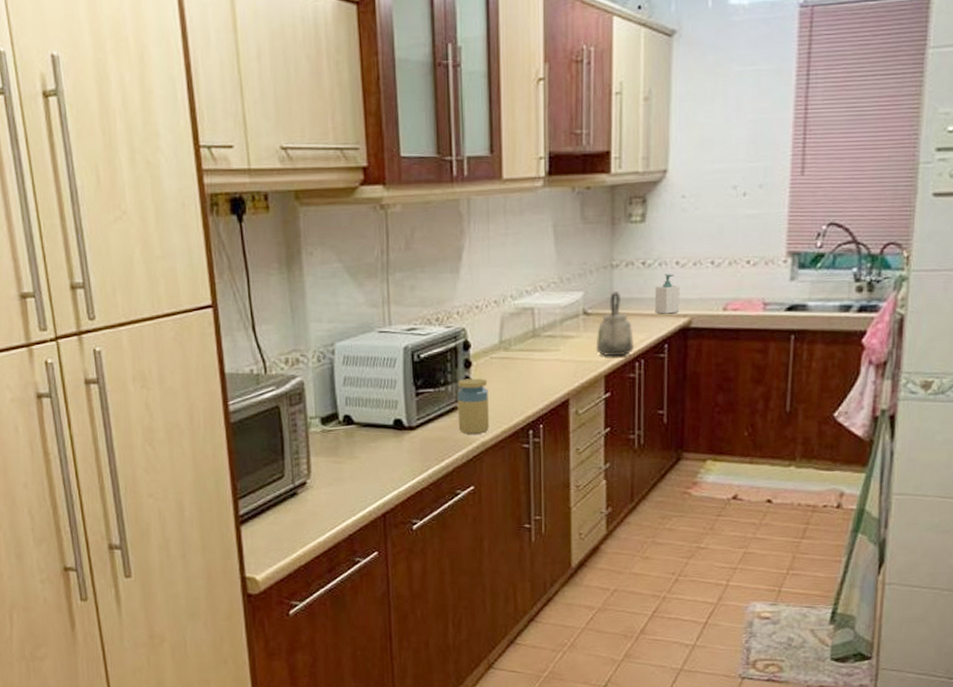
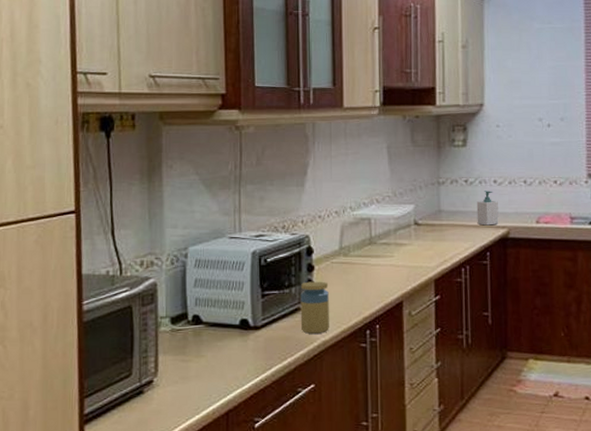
kettle: present [596,292,635,357] -> none [426,205,461,263]

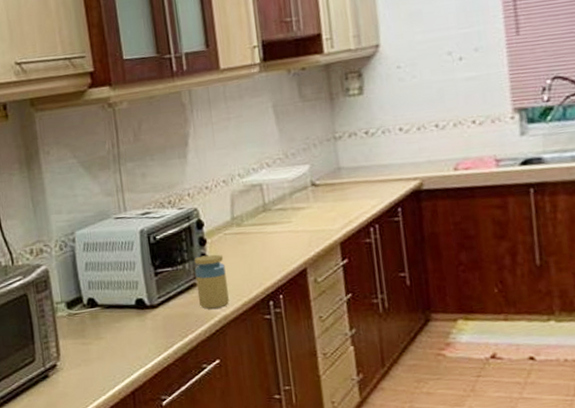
soap bottle: present [476,191,499,226] -> none [380,140,409,179]

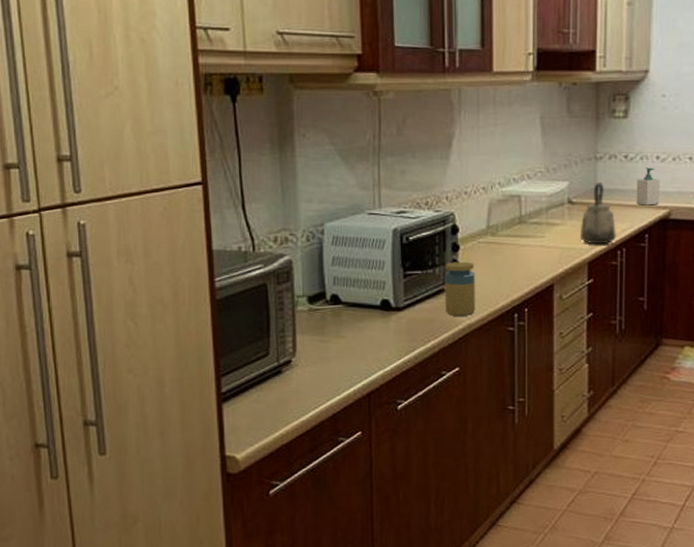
kettle: none [327,161,367,224] -> present [580,183,617,245]
soap bottle: none [380,140,409,179] -> present [636,167,660,205]

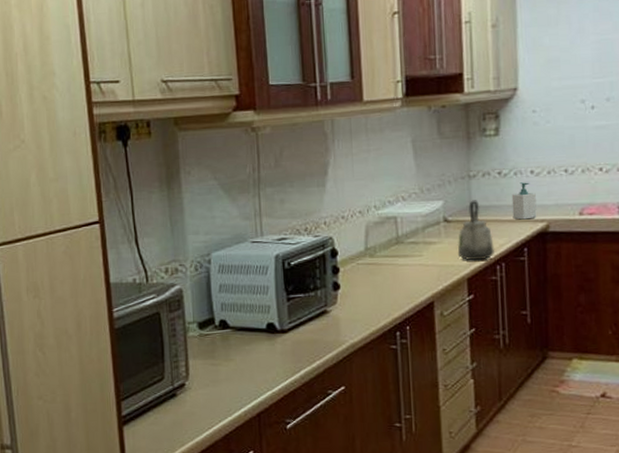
jar: present [444,261,475,316] -> none [326,283,358,336]

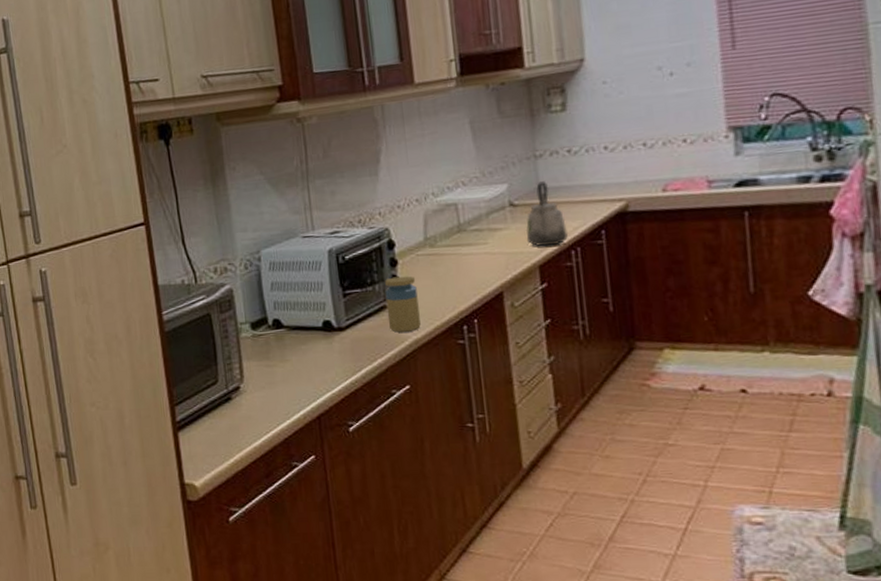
jar: none [326,283,358,336] -> present [385,276,421,333]
soap bottle: present [511,182,537,220] -> none [584,159,614,200]

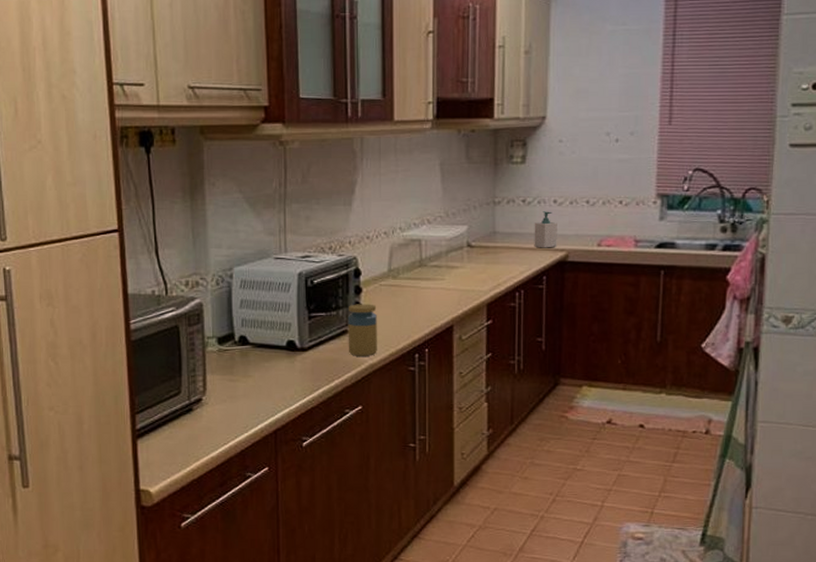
kettle: present [525,181,569,247] -> none [479,226,515,287]
soap bottle: none [584,159,614,200] -> present [534,211,557,248]

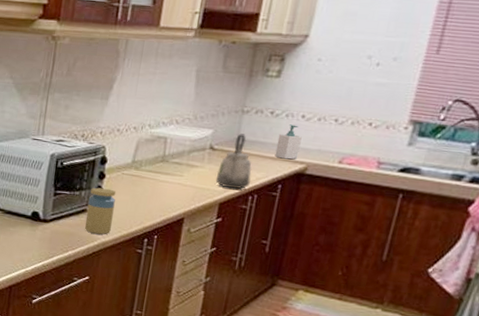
kettle: none [479,226,515,287] -> present [215,133,252,189]

